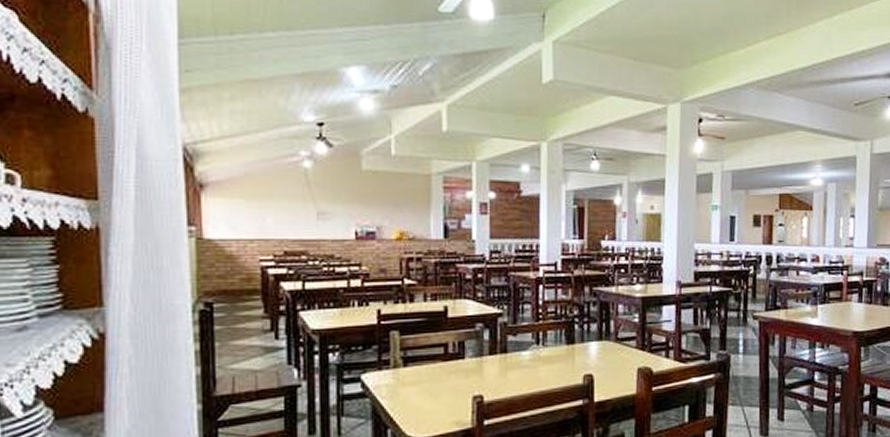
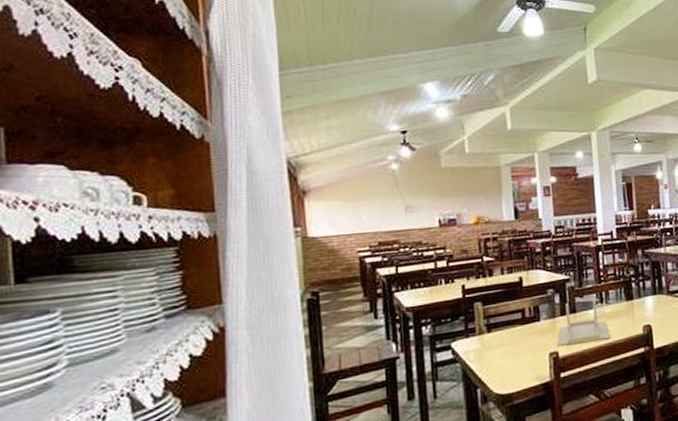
napkin holder: none [483,340,545,390] -> present [557,299,611,347]

